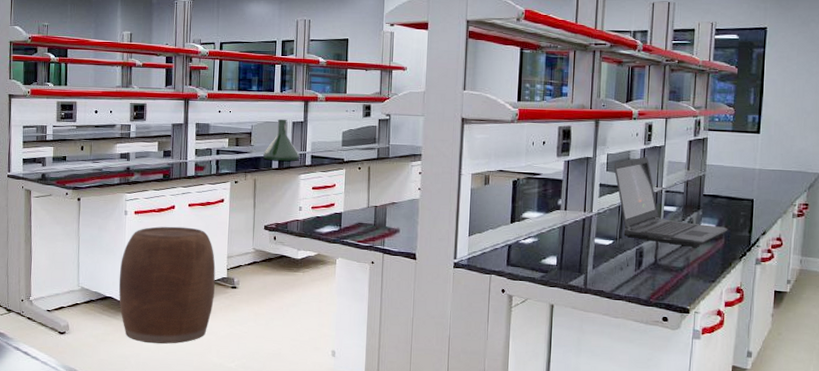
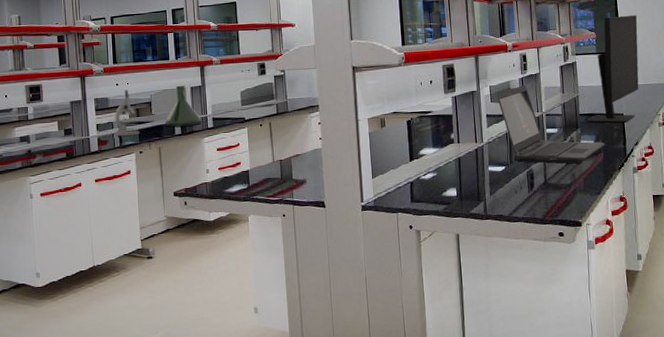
stool: present [118,226,216,344] -> none [30,203,131,326]
microscope: none [212,118,239,164] -> present [115,89,140,137]
monitor: none [710,92,785,209] -> present [586,15,639,123]

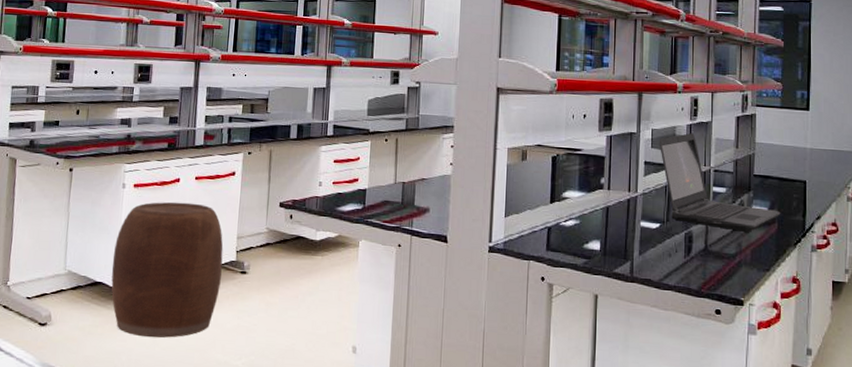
stool: none [30,203,131,326] -> present [111,201,224,338]
microscope: present [115,89,140,137] -> none [223,82,254,133]
flask: present [164,85,201,128] -> none [280,84,321,132]
monitor: present [586,15,639,123] -> none [761,67,833,192]

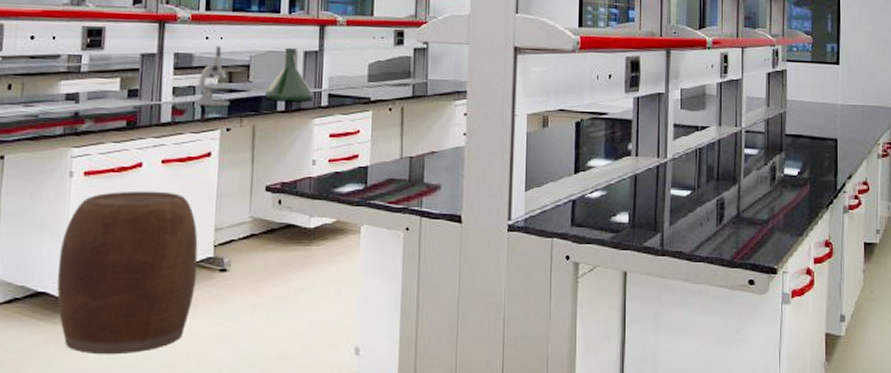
microscope: none [223,82,254,133] -> present [196,46,232,107]
flask: none [280,84,321,132] -> present [264,47,313,102]
laptop computer: present [659,133,781,232] -> none [688,92,813,195]

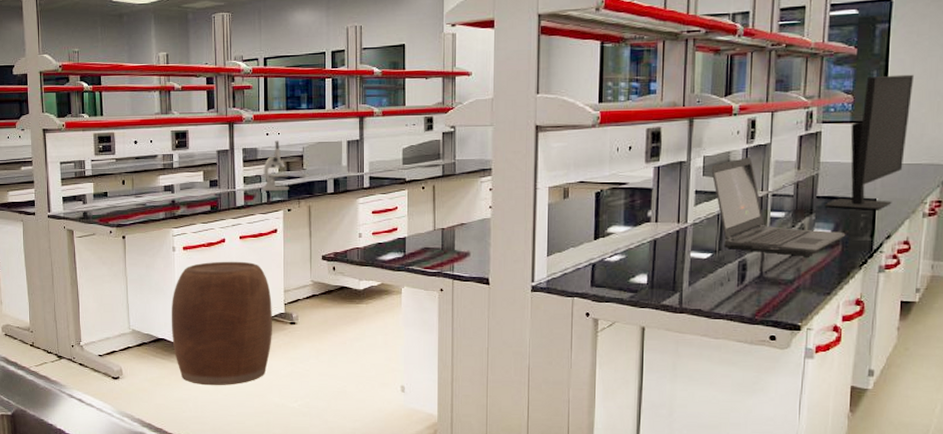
flask: present [264,47,313,102] -> none [316,138,357,185]
laptop computer: none [688,92,813,195] -> present [711,158,846,256]
monitor: none [793,19,862,150] -> present [824,74,915,210]

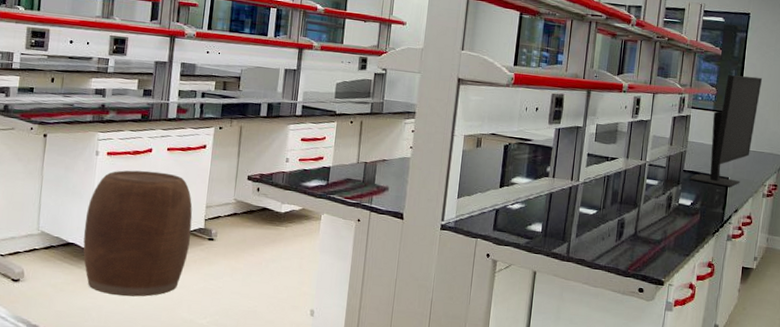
microscope: present [262,140,290,192] -> none [196,59,226,109]
laptop computer: present [711,158,846,256] -> none [602,130,704,221]

